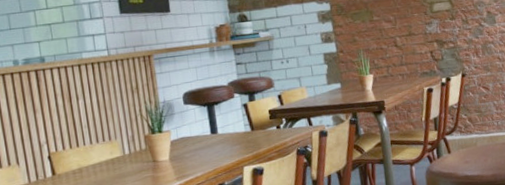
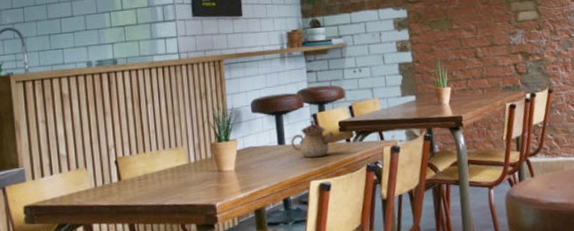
teapot: none [223,109,265,145] -> present [291,120,334,158]

